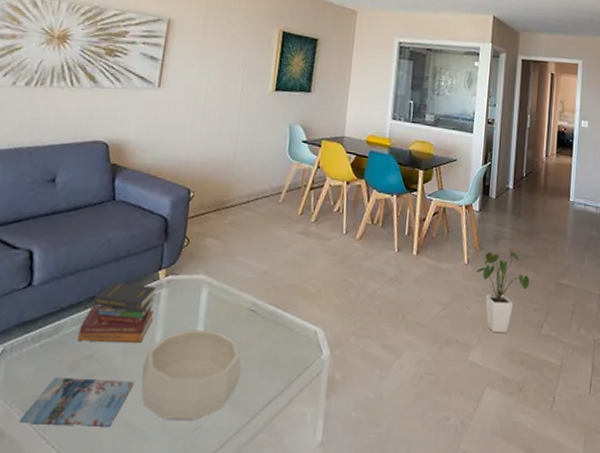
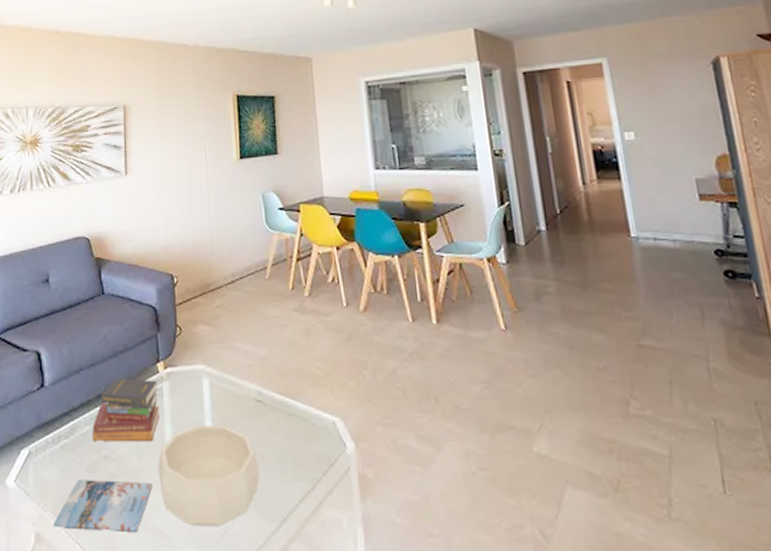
house plant: present [477,249,530,334] -> none [520,306,598,415]

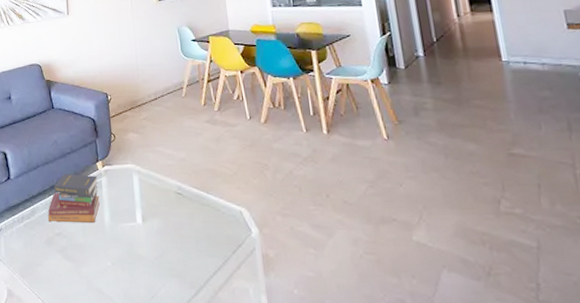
magazine: present [53,479,153,532] -> none [21,250,96,292]
decorative bowl: present [157,425,260,527] -> none [99,211,181,291]

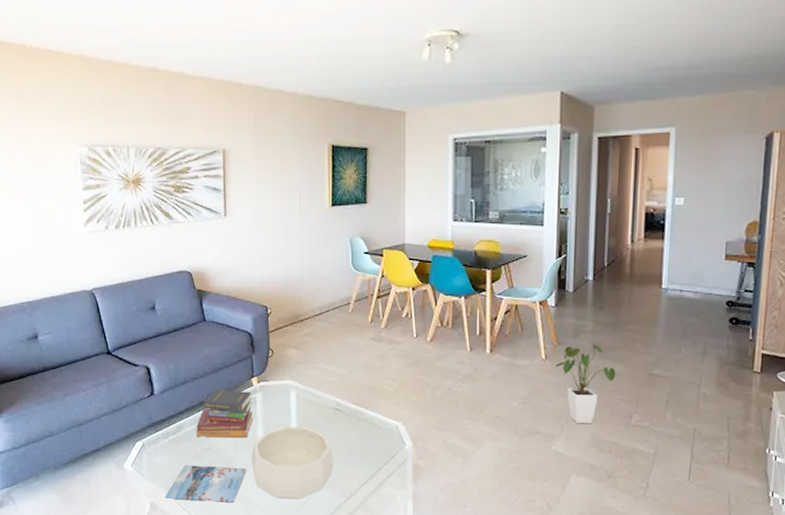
magazine: none [21,250,96,292] -> present [165,465,247,502]
decorative bowl: none [99,211,181,291] -> present [250,426,335,499]
house plant: none [400,120,471,211] -> present [556,342,616,424]

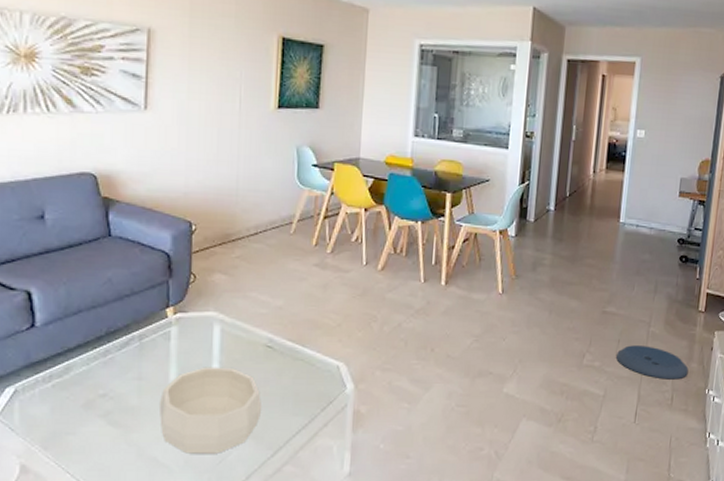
magazine: present [165,465,247,502] -> none [41,416,153,461]
books: present [196,389,253,438] -> none [90,320,166,381]
house plant: present [556,342,616,424] -> none [512,276,572,364]
robot vacuum: none [666,406,746,439] -> present [616,345,689,380]

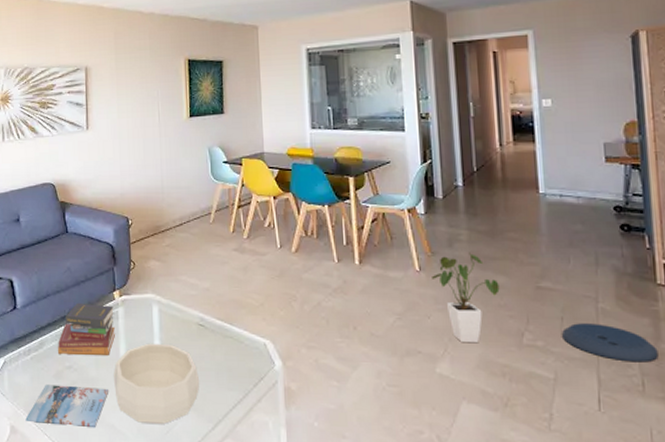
magazine: none [41,416,153,461] -> present [25,384,109,427]
books: none [90,320,166,381] -> present [58,302,115,355]
house plant: none [512,276,572,364] -> present [432,252,500,344]

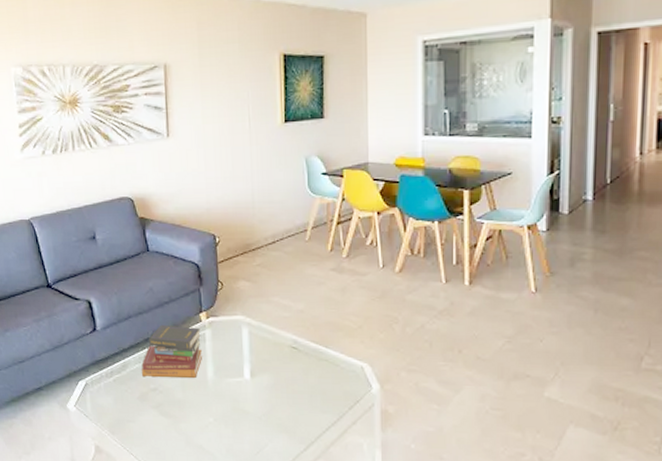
magazine: present [25,384,109,427] -> none [110,406,197,448]
decorative bowl: present [113,343,200,425] -> none [200,366,292,446]
house plant: present [432,252,500,344] -> none [548,272,622,368]

